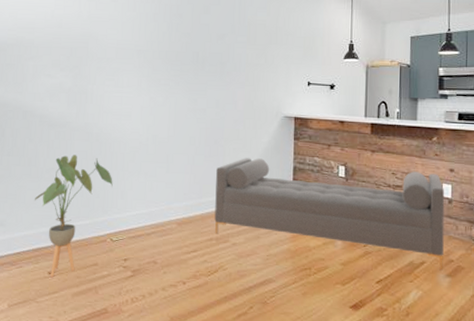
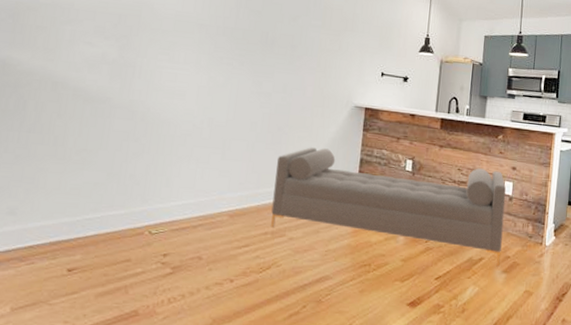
house plant: present [35,155,113,277] -> none [58,135,158,275]

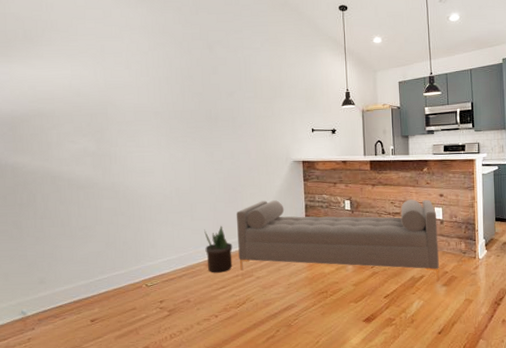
planter: none [231,171,267,227] -> present [204,226,233,273]

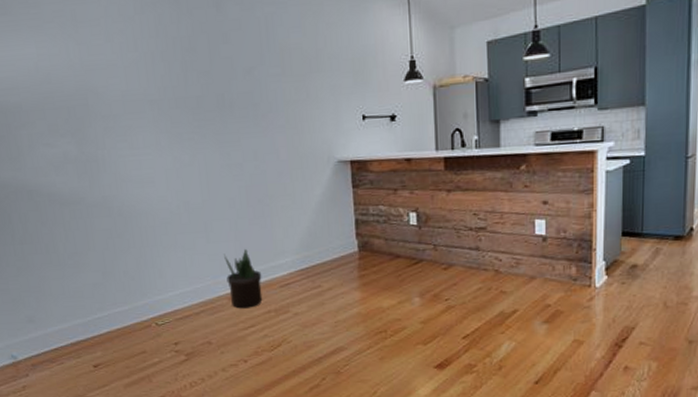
sofa: present [236,199,440,282] -> none [264,208,539,318]

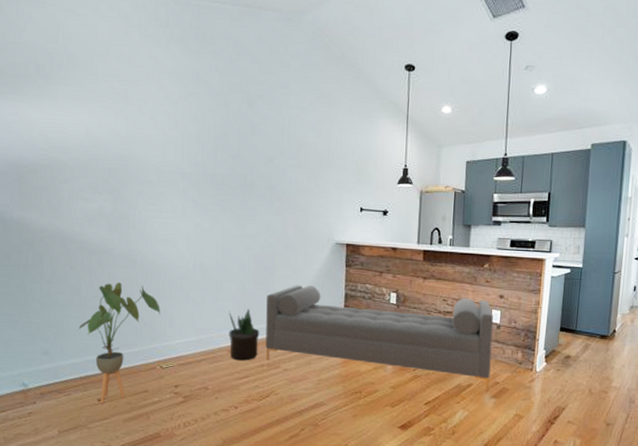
house plant: none [62,234,148,370] -> present [79,282,160,404]
sofa: none [264,208,539,318] -> present [265,285,494,392]

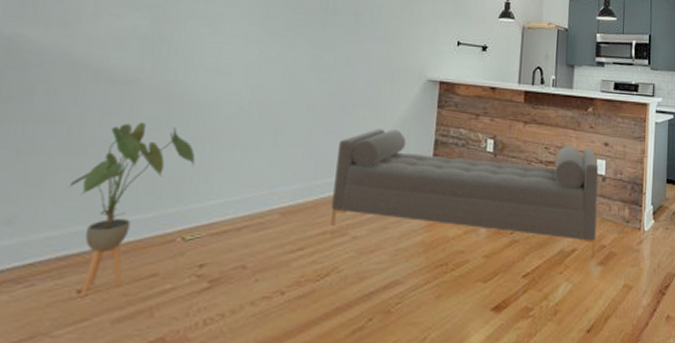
planter: present [229,309,260,361] -> none [283,159,326,227]

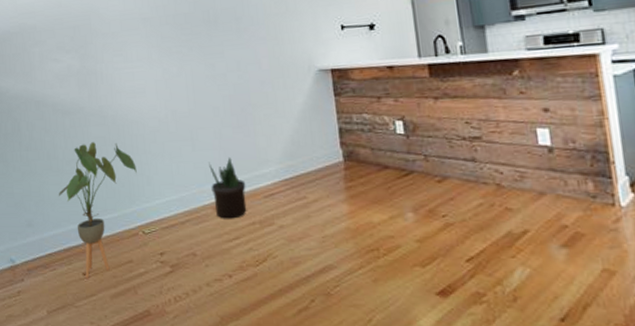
planter: none [283,159,326,227] -> present [209,158,247,219]
sofa: present [330,128,599,259] -> none [247,116,555,240]

